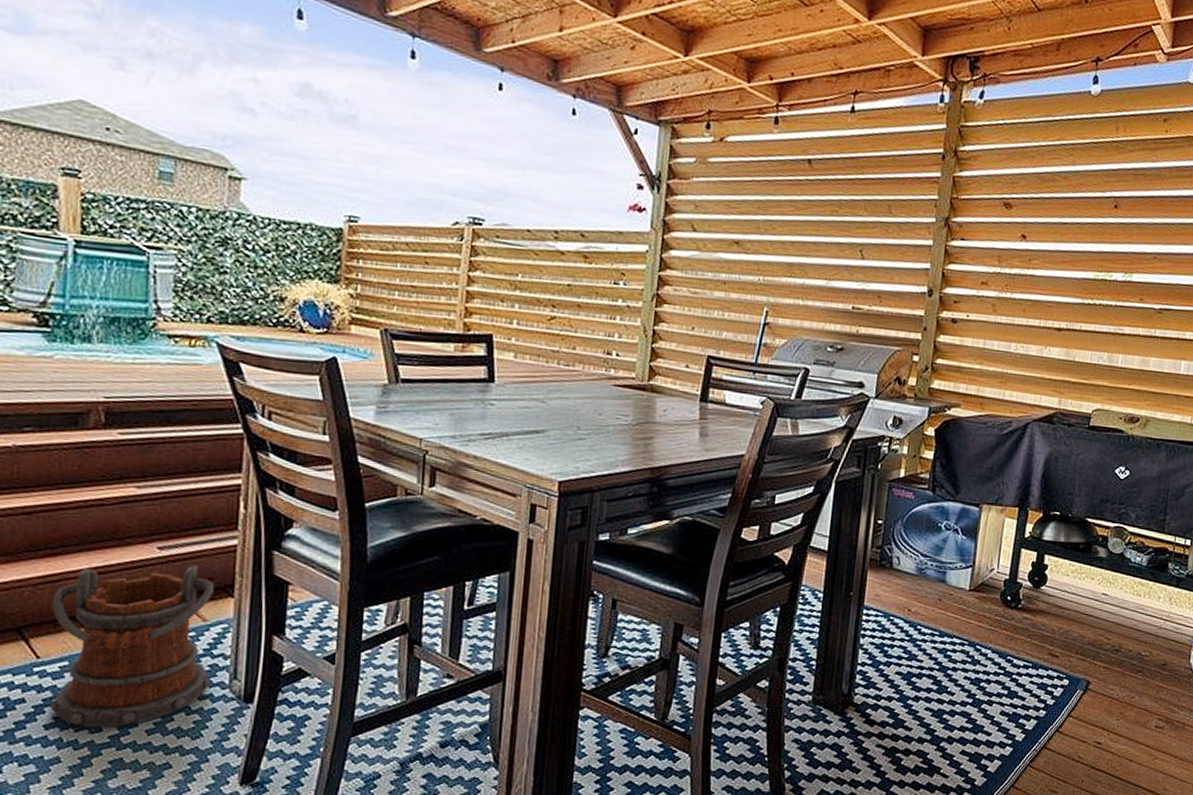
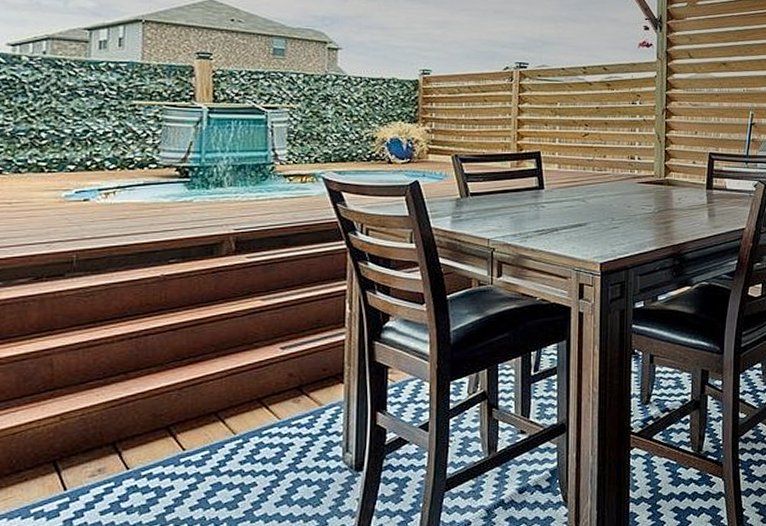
bucket: present [50,565,214,728] -> none [195,359,328,506]

